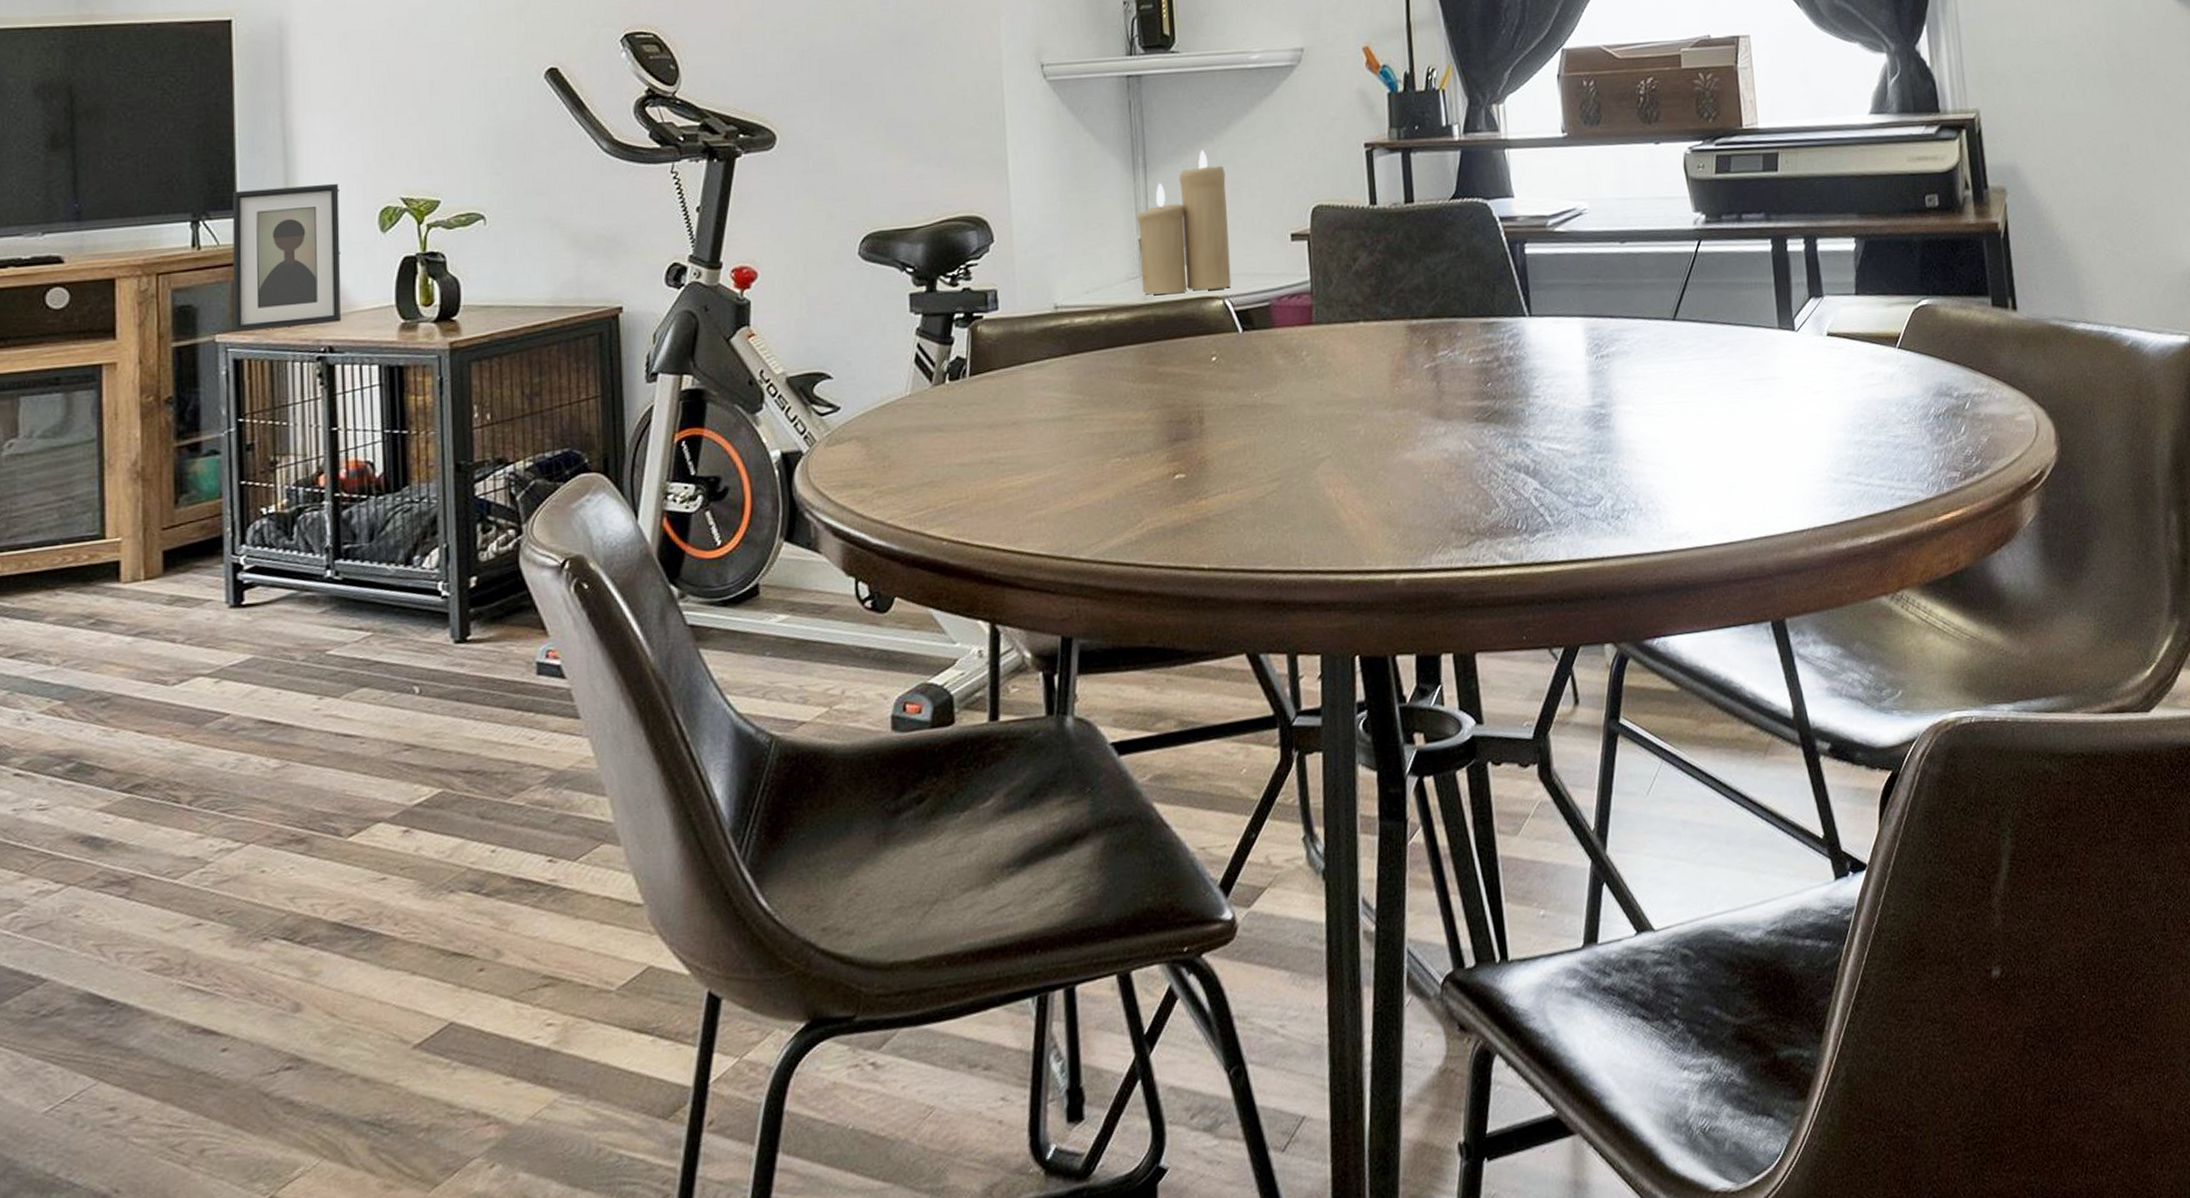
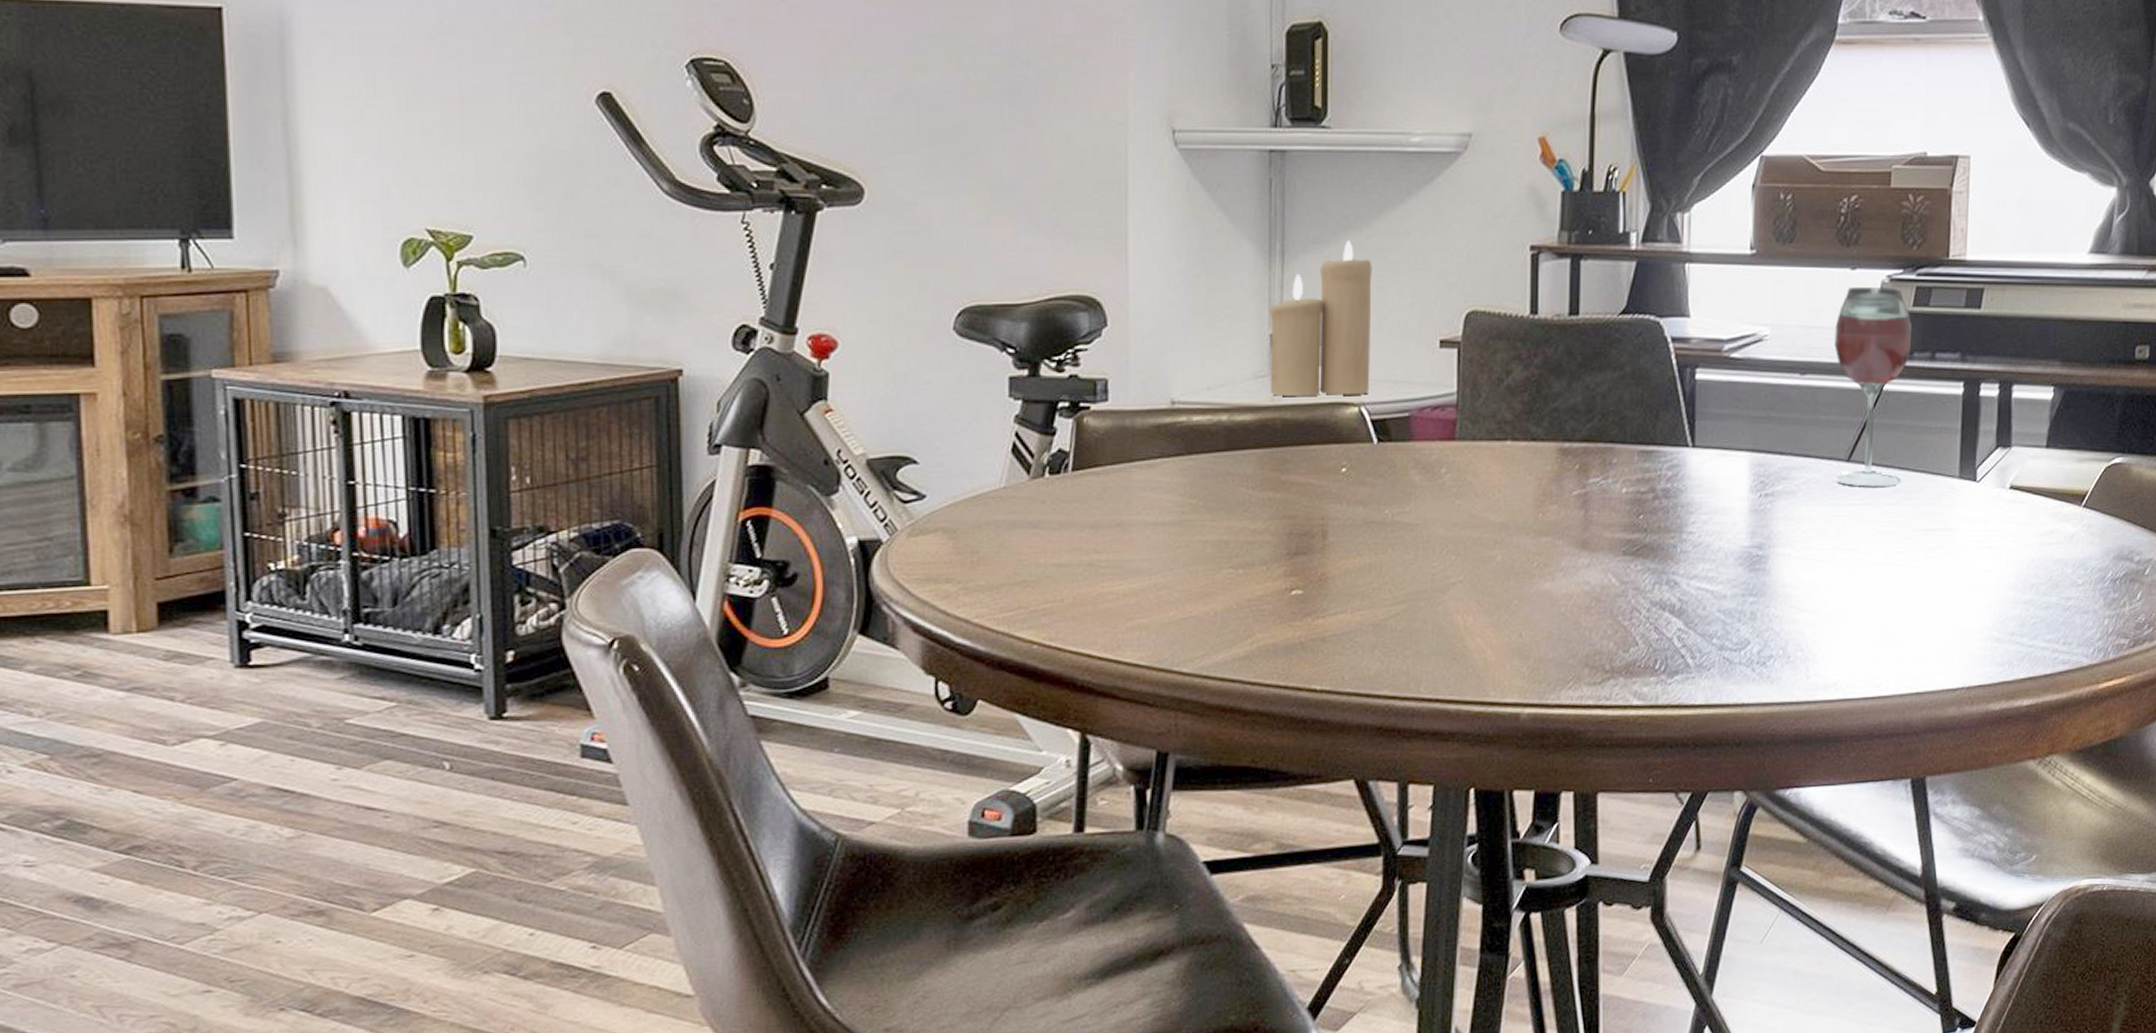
picture frame: present [232,183,342,333] -> none [227,207,359,369]
wineglass: none [1647,157,1724,343] -> present [1834,286,1912,487]

